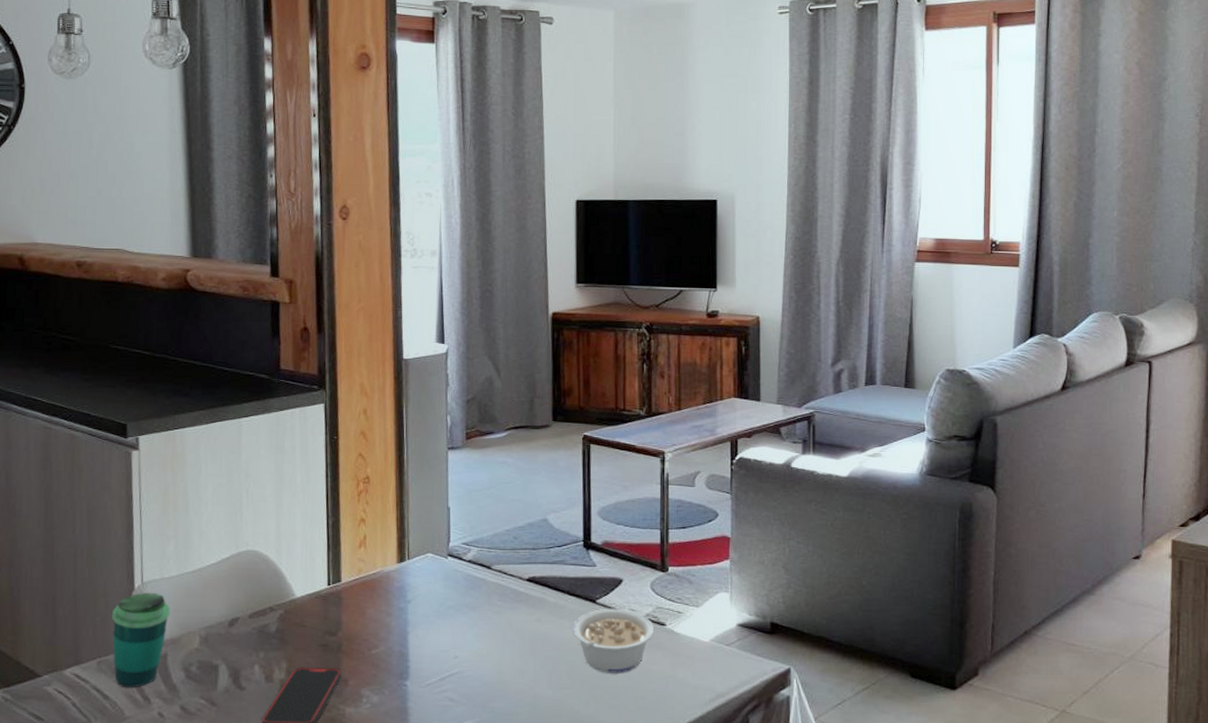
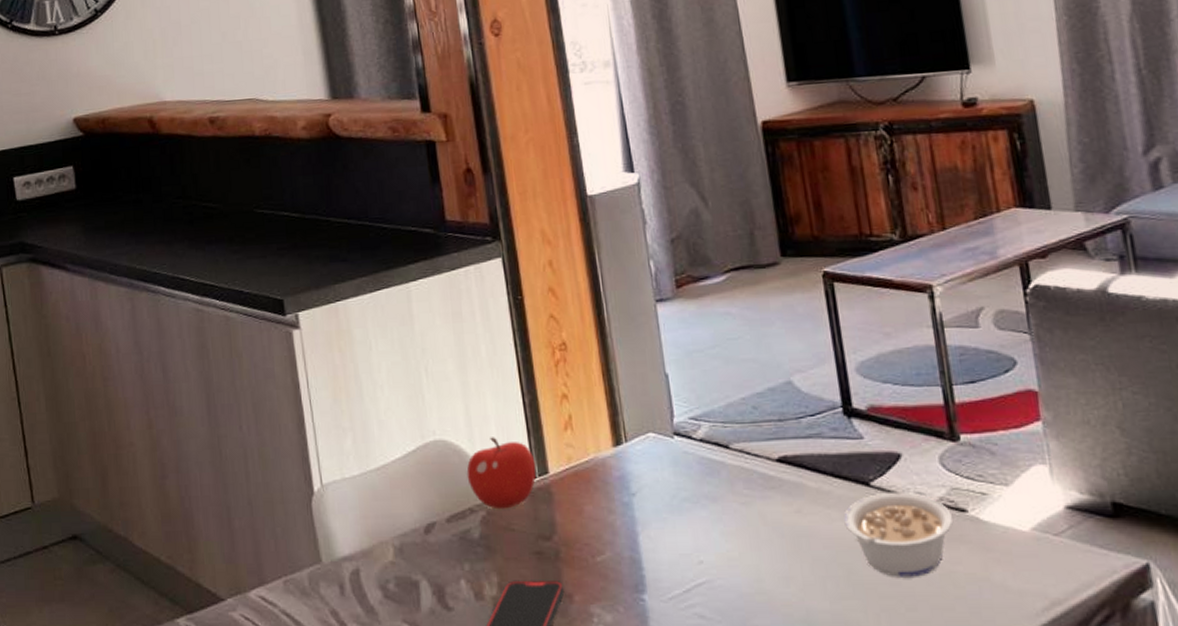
cup: present [111,592,171,688] -> none [292,495,357,612]
fruit: none [271,550,331,609] -> present [466,437,537,510]

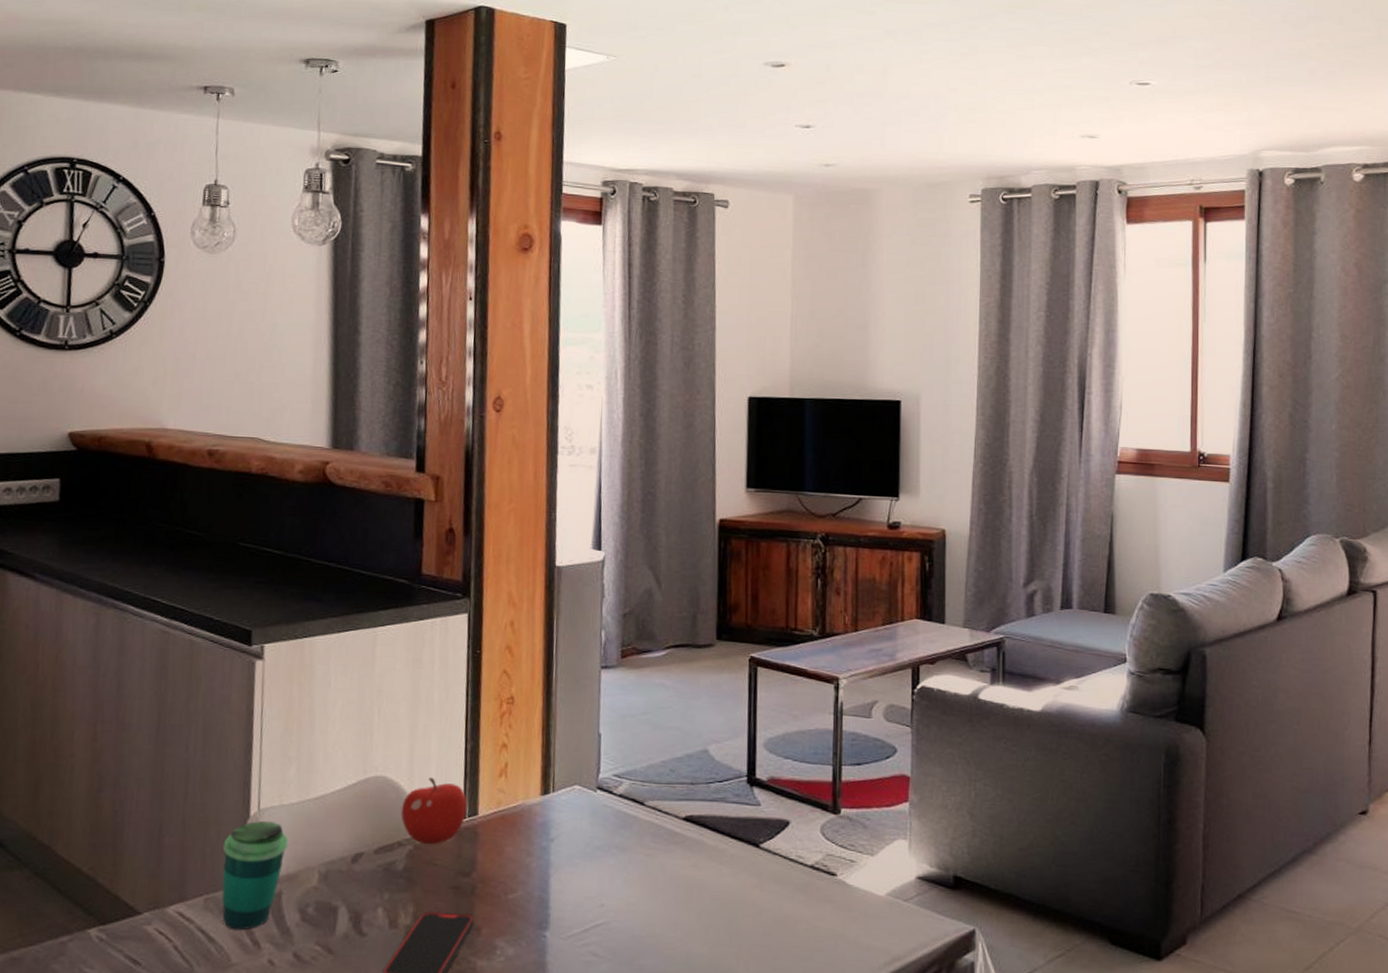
cup: none [292,495,357,612] -> present [222,820,288,931]
legume: present [843,491,954,577] -> none [732,854,824,930]

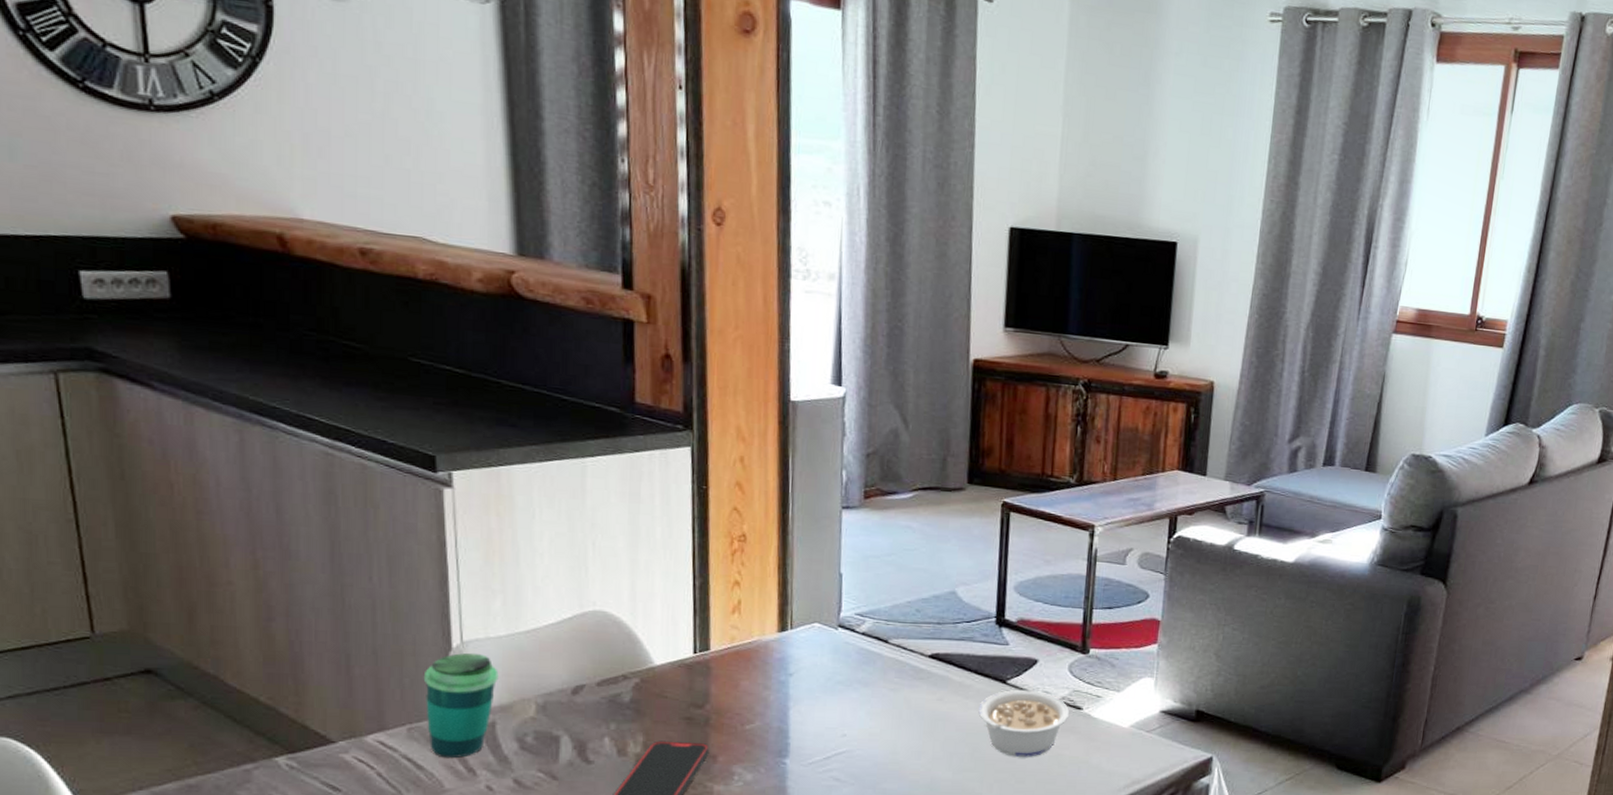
fruit: present [400,777,467,845] -> none [624,613,698,679]
legume: none [732,854,824,930] -> present [978,689,1070,757]

